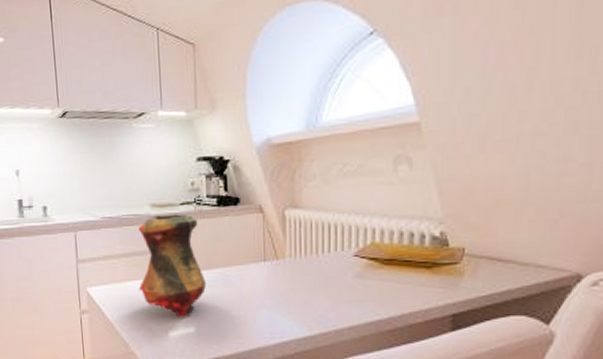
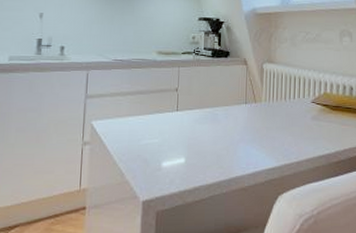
vase: present [138,214,207,317] -> none [139,61,198,149]

